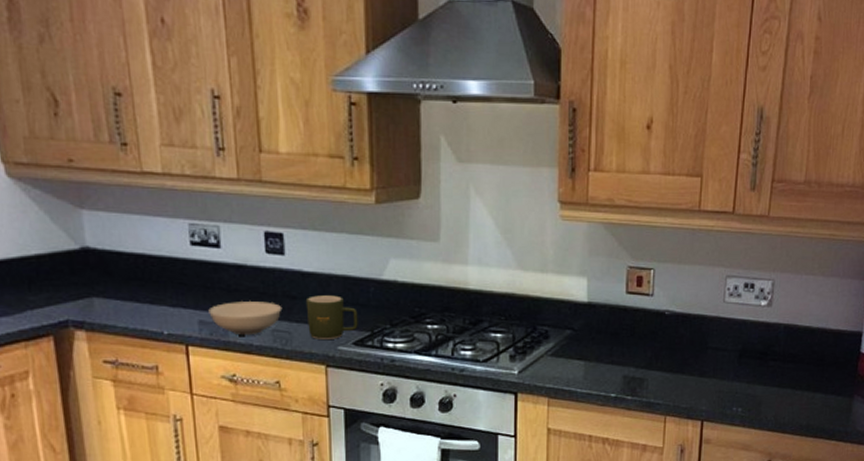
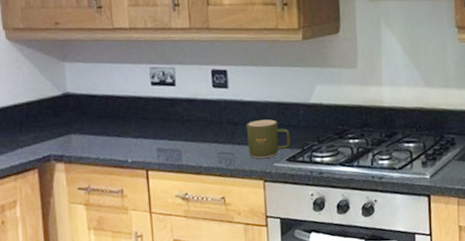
bowl: present [208,300,283,336] -> none [165,128,227,159]

